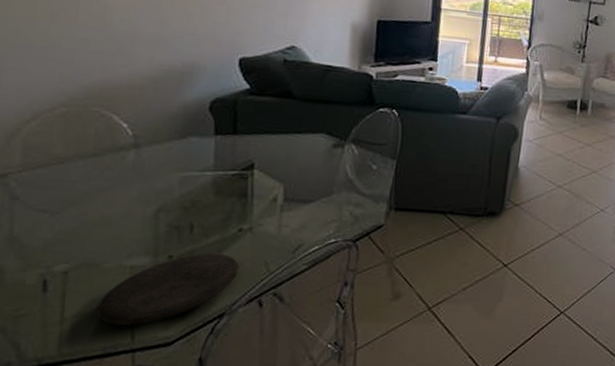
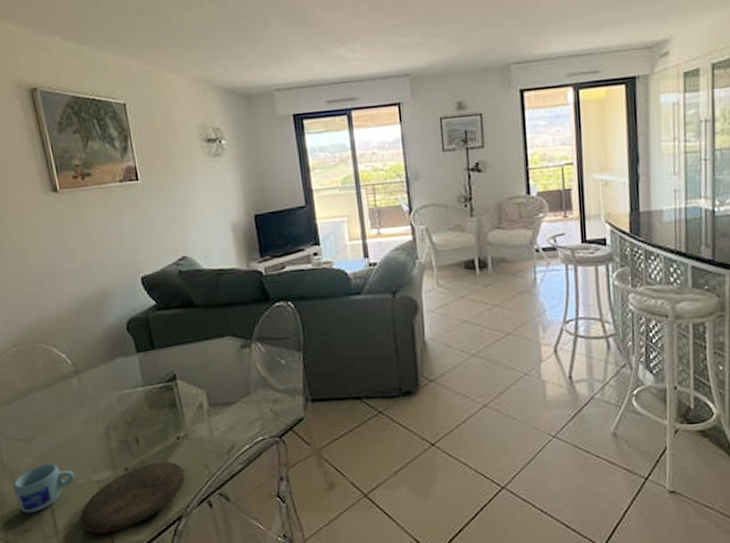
mug: none [17,241,103,296] -> present [12,464,75,514]

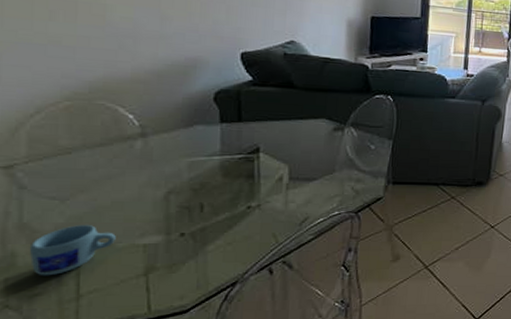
plate: present [79,461,186,533] -> none [112,229,249,298]

